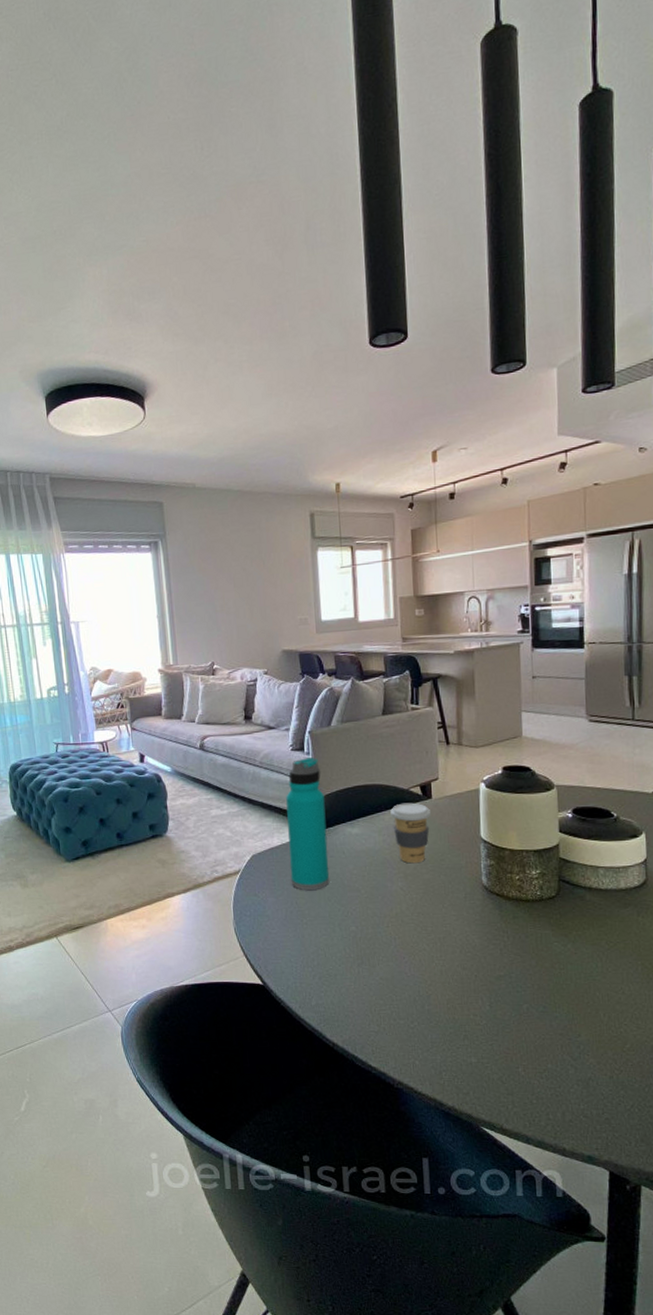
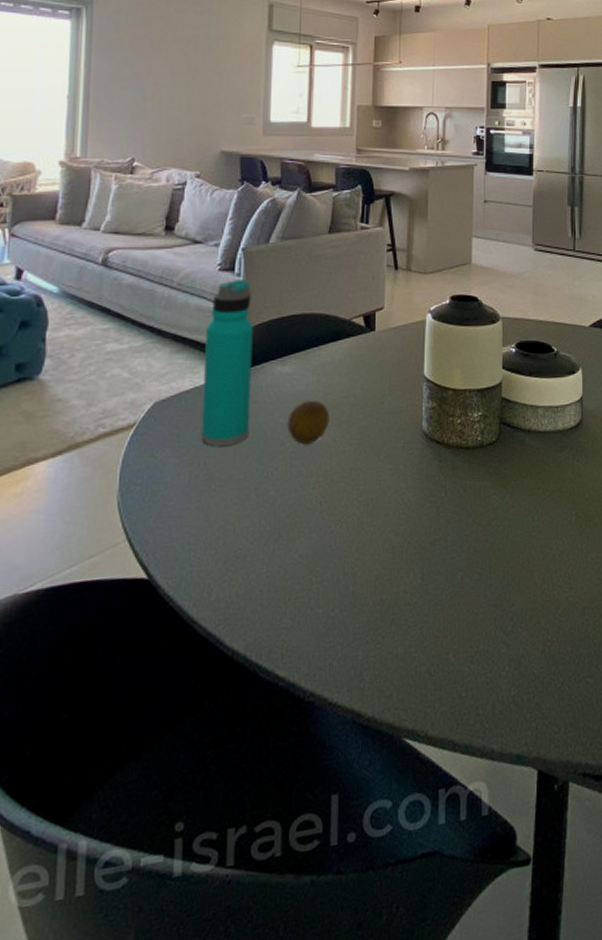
fruit: none [360,856,397,891] -> present [287,400,330,444]
coffee cup: present [390,802,432,864] -> none [328,335,374,409]

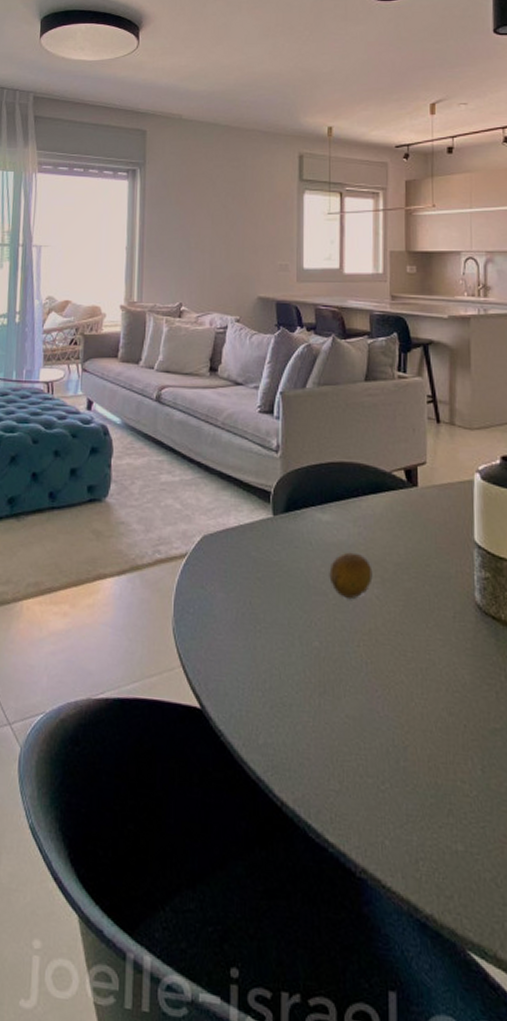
water bottle: present [200,280,253,447] -> none [246,423,293,589]

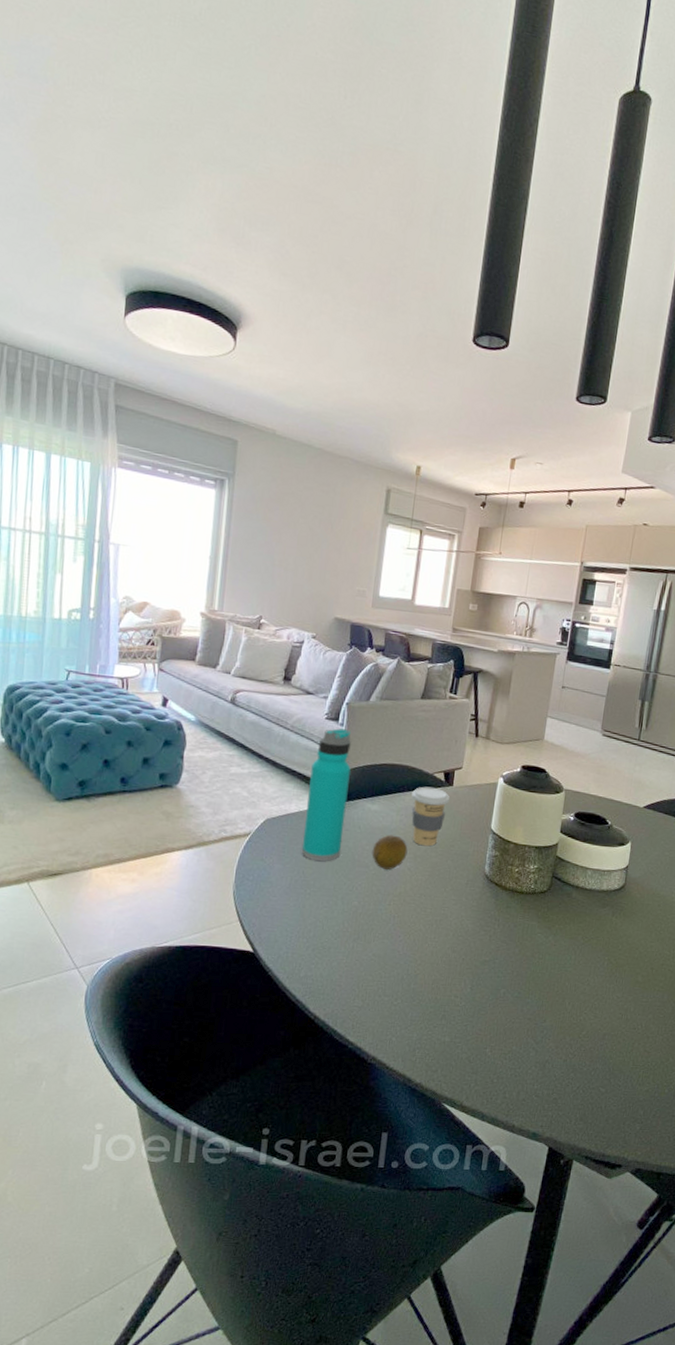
water bottle: none [246,423,293,589] -> present [301,728,351,862]
coffee cup: none [369,488,417,567] -> present [411,786,451,847]

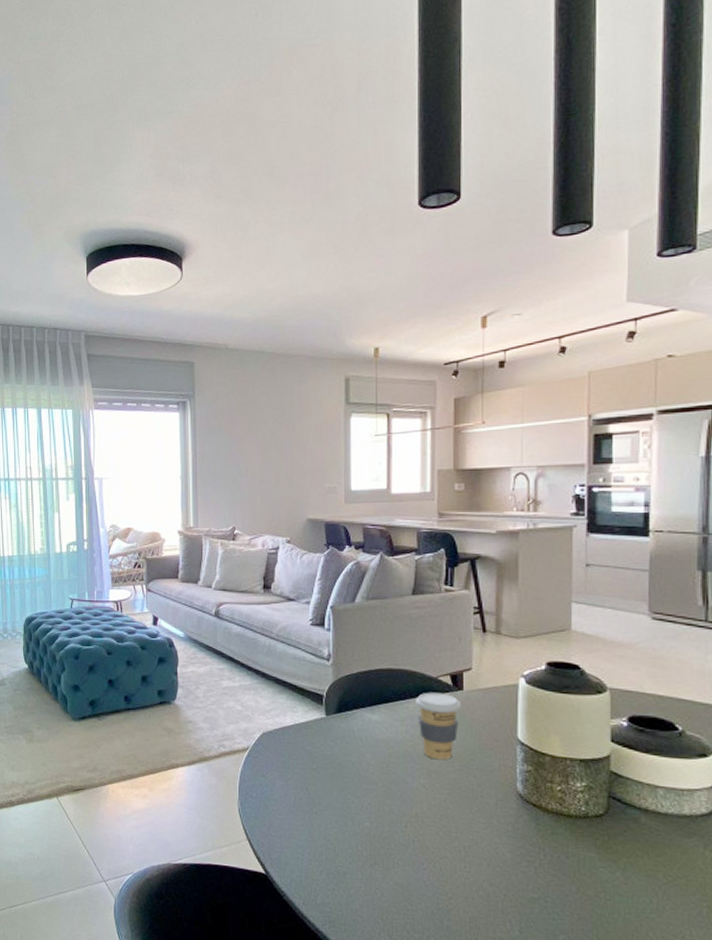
water bottle: present [301,728,351,862] -> none [302,634,345,778]
fruit: present [372,834,408,870] -> none [379,747,419,787]

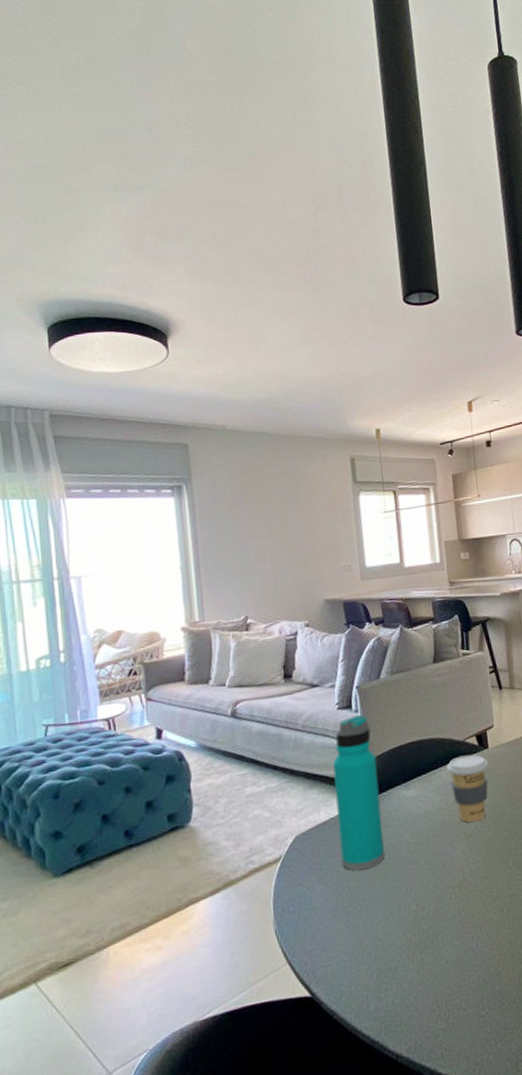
water bottle: none [302,634,345,778] -> present [333,715,385,871]

